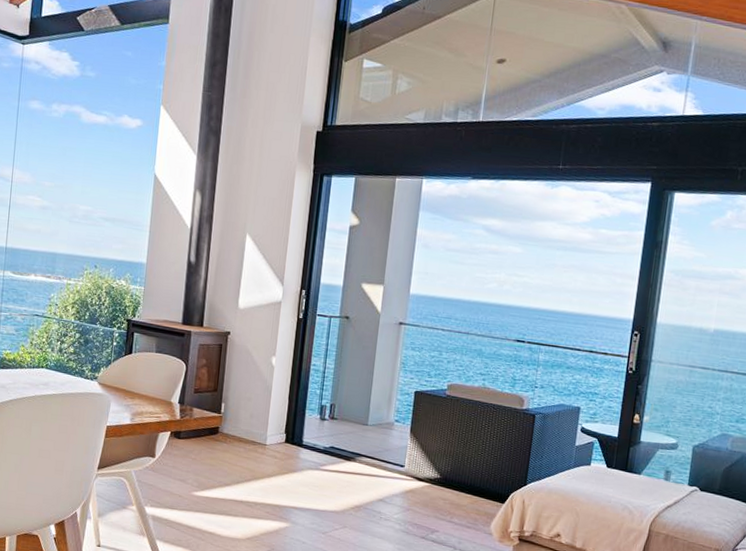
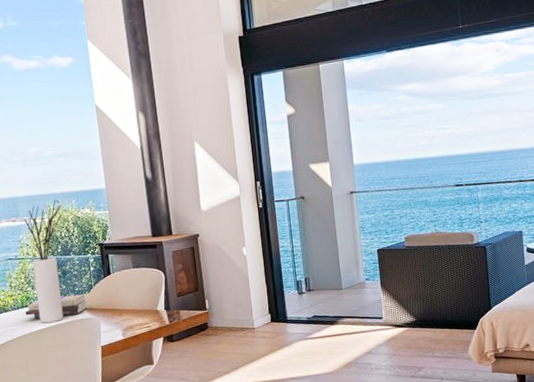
books: none [40,363,103,388] -> present [25,293,87,319]
vase: none [52,263,99,390] -> present [24,199,64,324]

